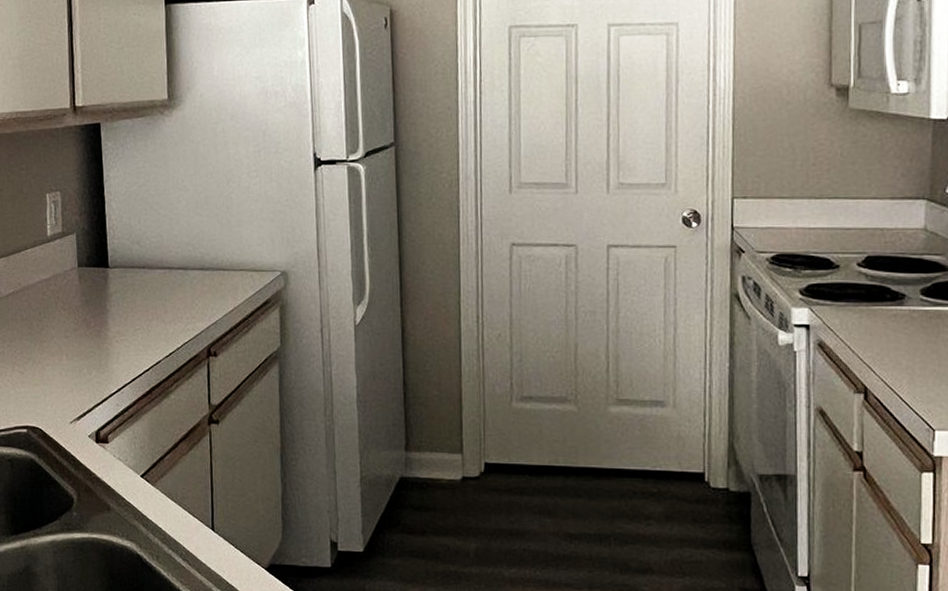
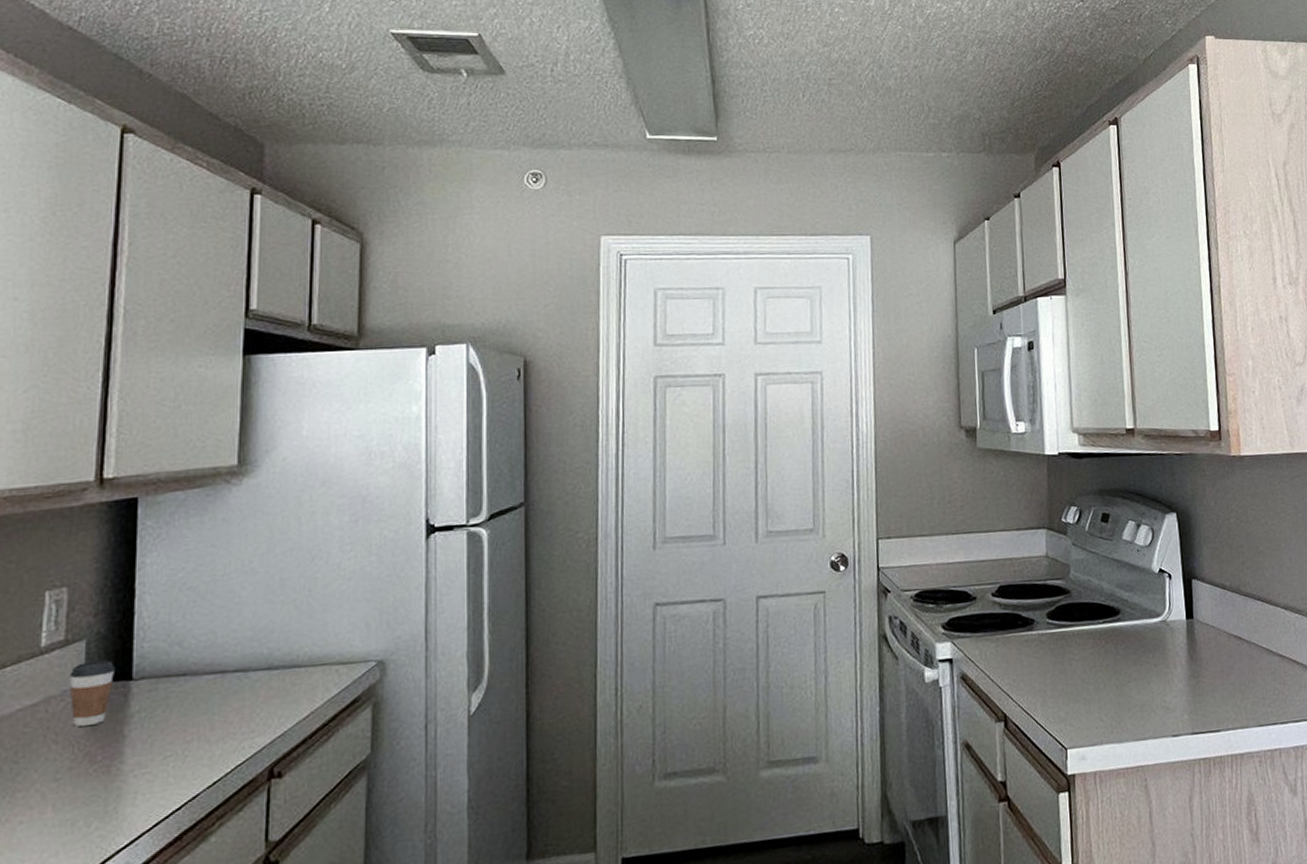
coffee cup: none [67,251,97,300] -> present [69,660,115,728]

